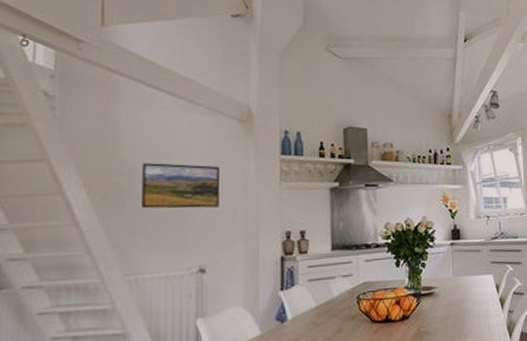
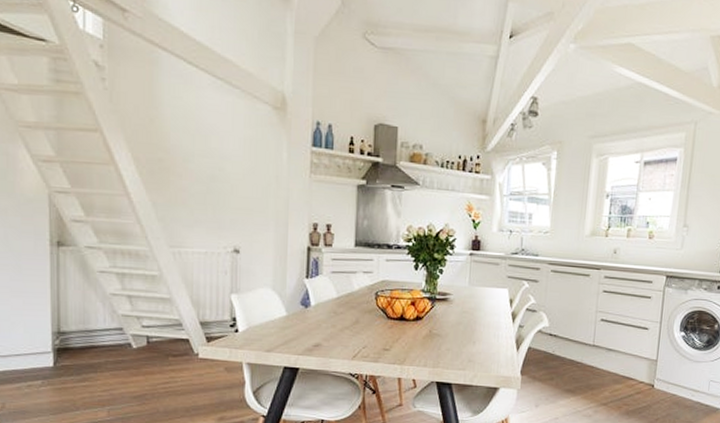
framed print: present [142,163,219,209] -> none [184,142,254,193]

